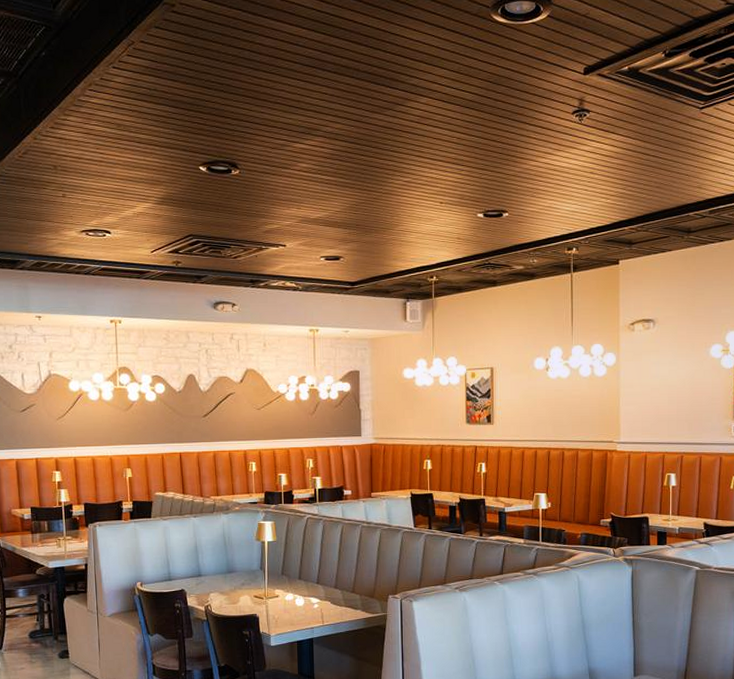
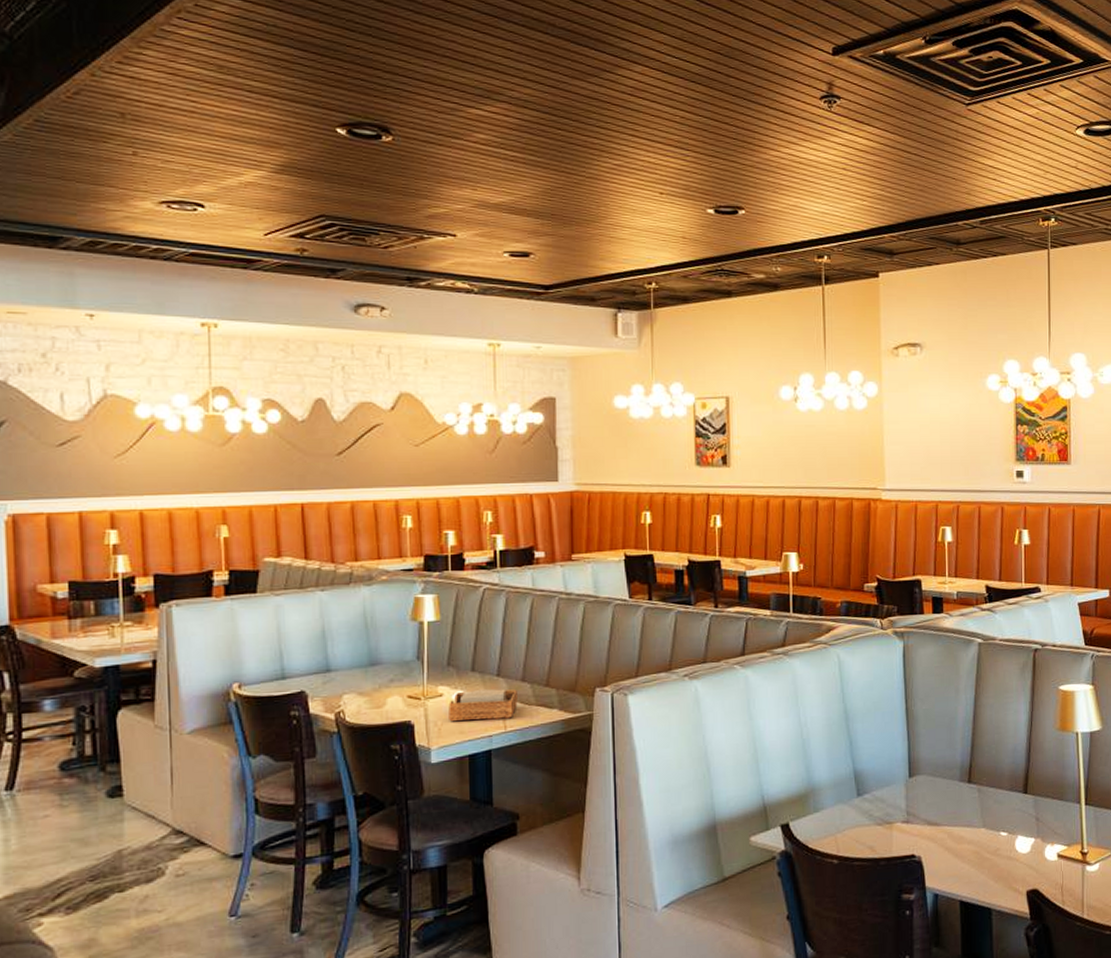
napkin holder: none [283,593,332,616] -> present [448,688,518,722]

